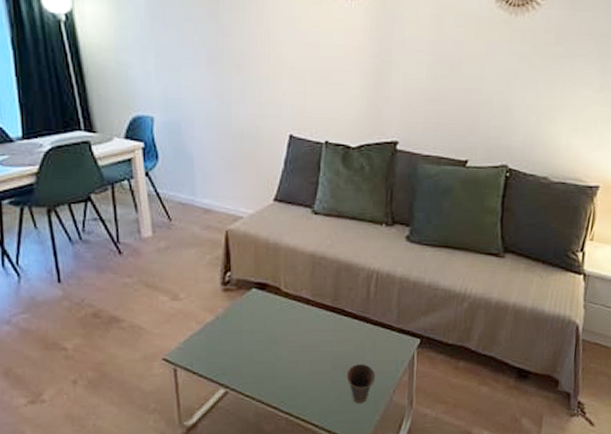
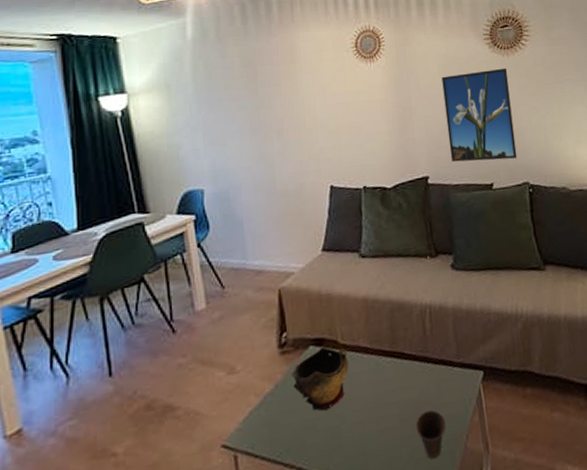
decorative bowl: none [232,291,289,347] -> present [291,346,349,411]
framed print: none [426,29,512,138] -> present [442,68,518,163]

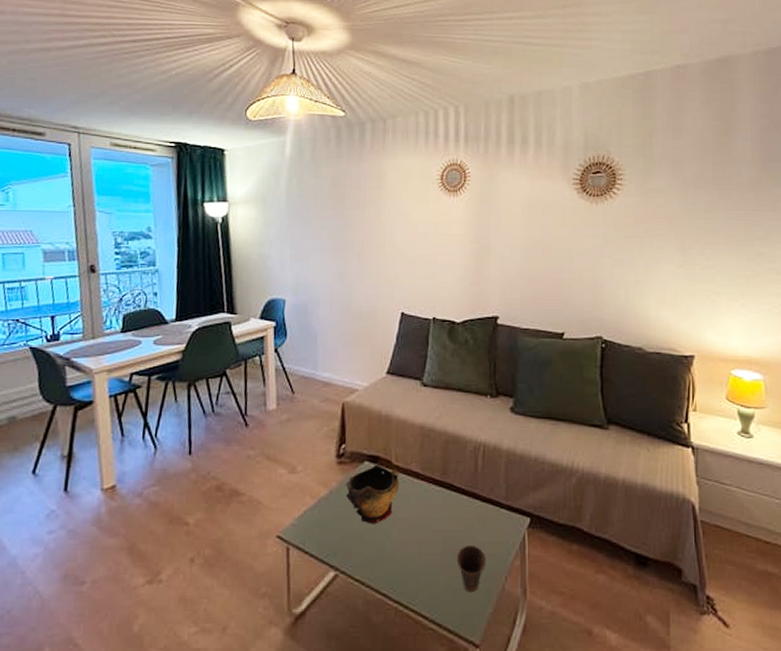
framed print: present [442,68,518,163] -> none [523,215,594,311]

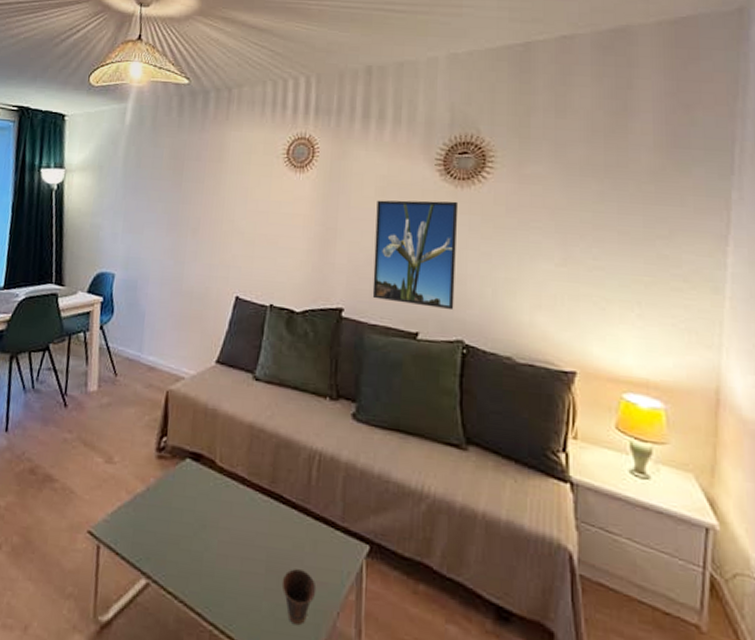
decorative bowl: present [345,464,399,524] -> none [163,463,223,532]
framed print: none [523,215,594,311] -> present [372,200,459,310]

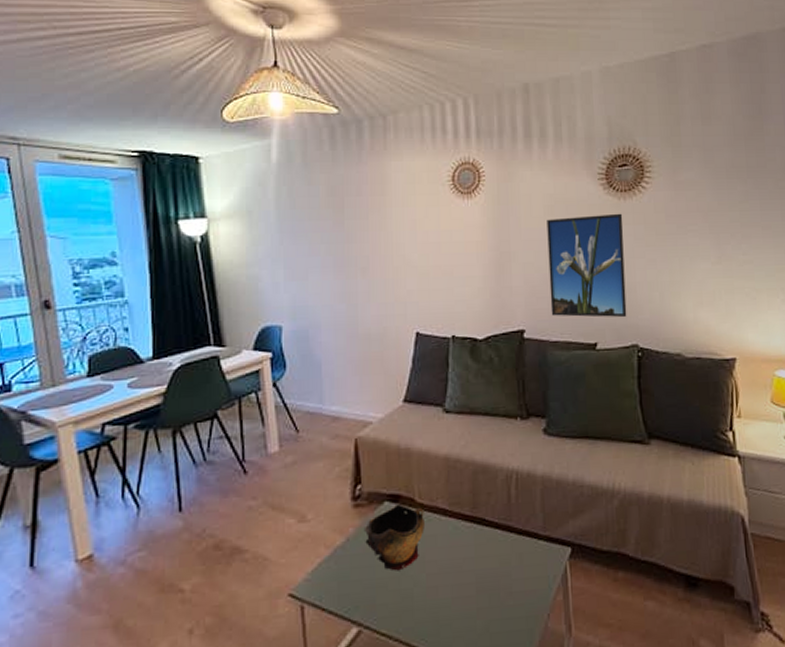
decorative bowl: none [163,463,223,532] -> present [363,503,425,571]
cup: present [281,569,317,626] -> none [493,583,527,635]

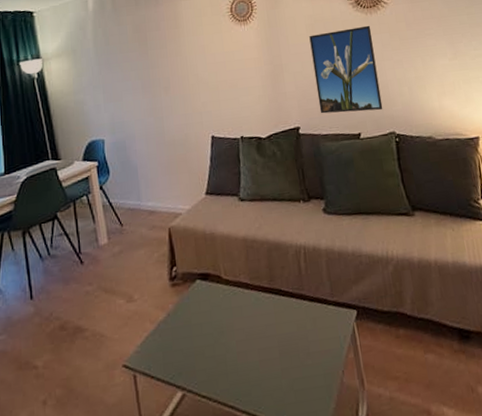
decorative bowl: present [363,503,425,571] -> none [181,281,232,340]

